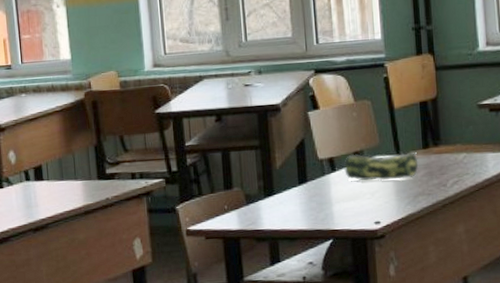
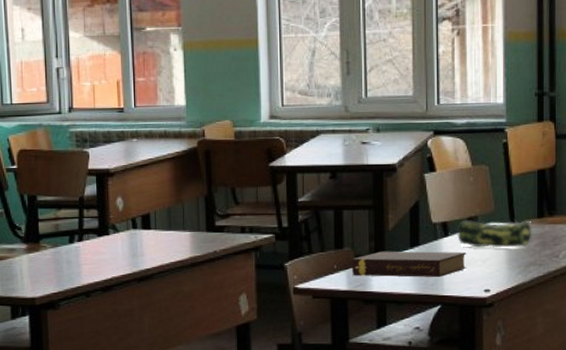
book: none [241,185,356,215] -> present [351,251,467,278]

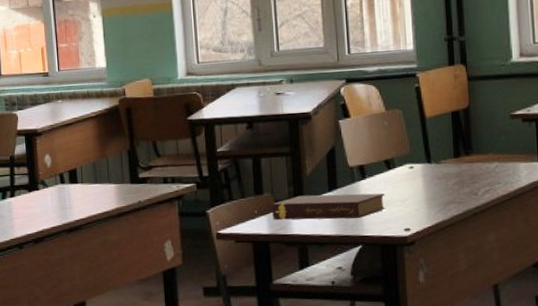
pencil case: present [457,219,532,248] -> none [374,161,450,189]

